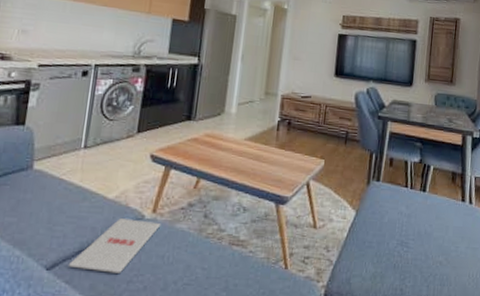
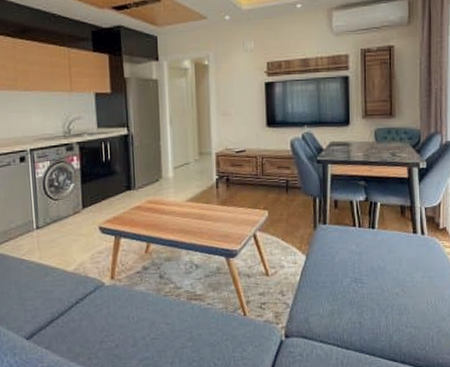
magazine: present [68,218,162,273] -> none [44,287,121,336]

